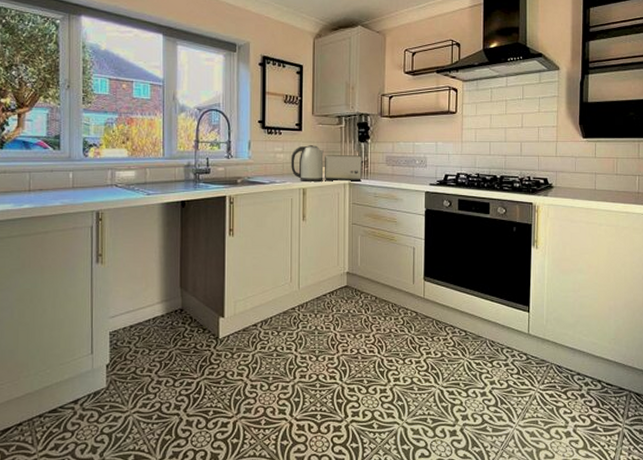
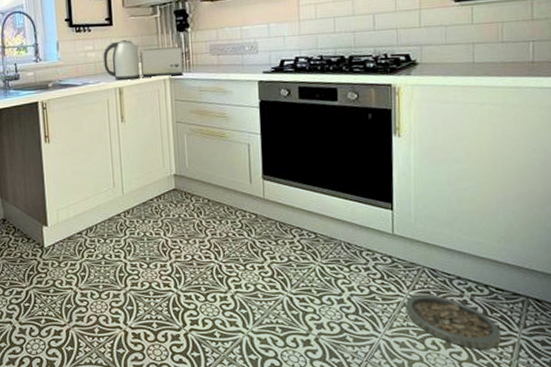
pet bowl: none [536,388,609,438] -> present [406,294,501,349]

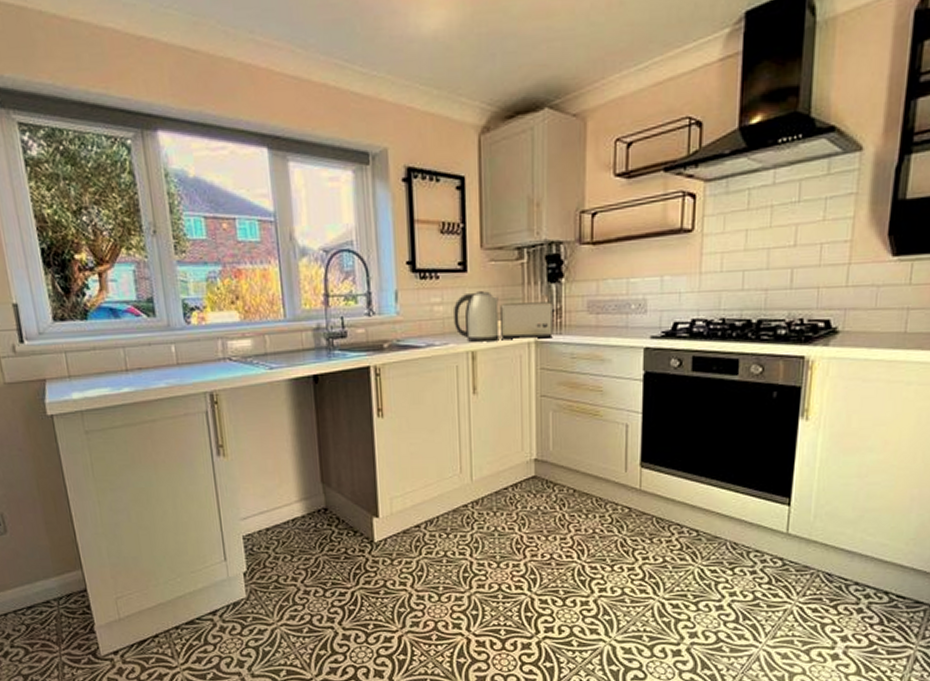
pet bowl: present [406,294,501,349] -> none [793,601,896,661]

